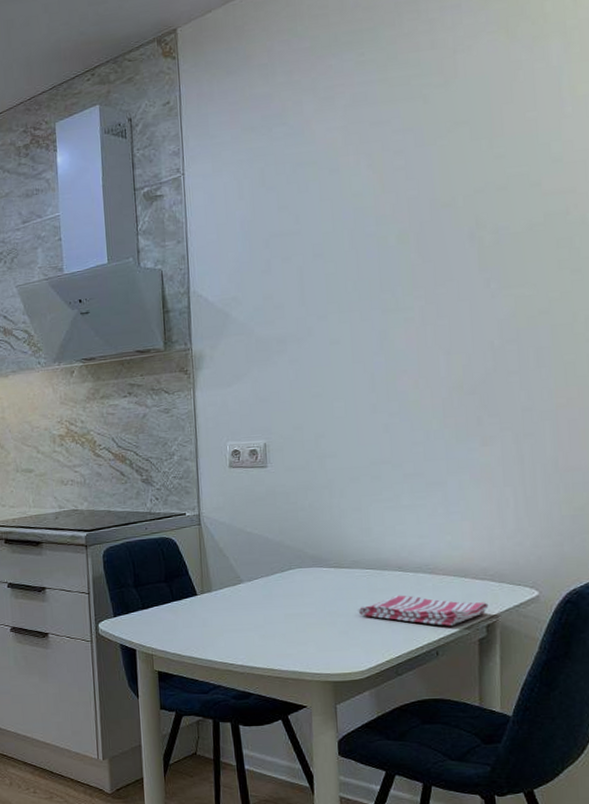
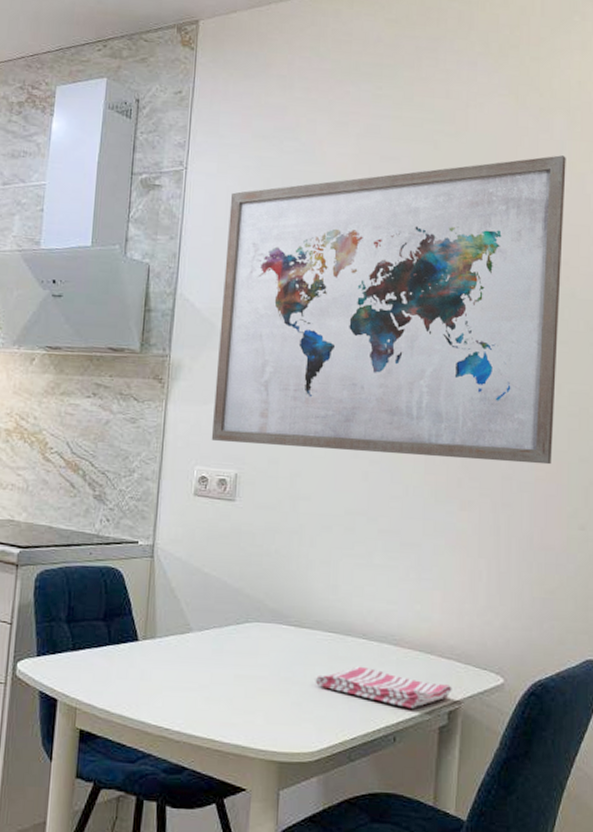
wall art: none [228,81,573,417] -> present [211,155,566,465]

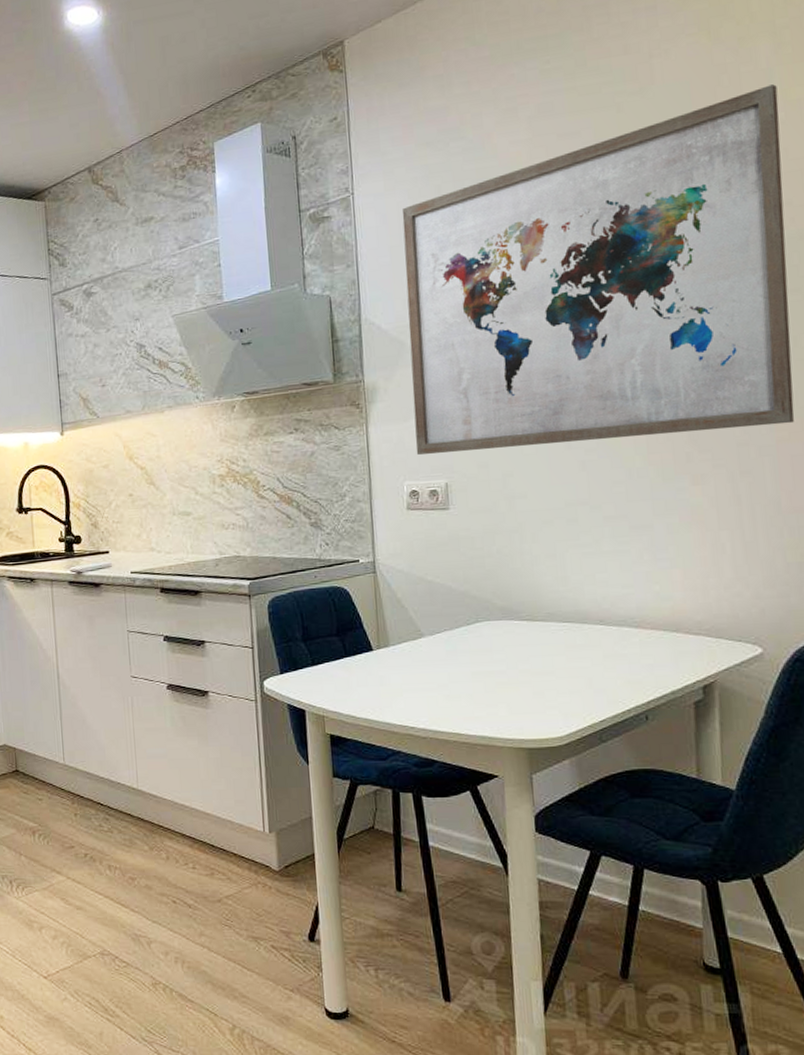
dish towel: present [315,666,452,708] -> none [555,651,705,687]

